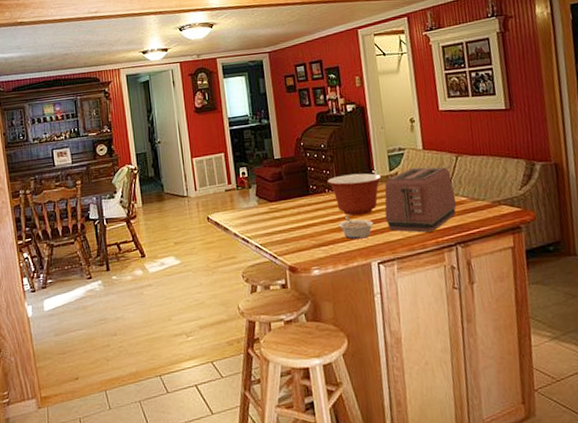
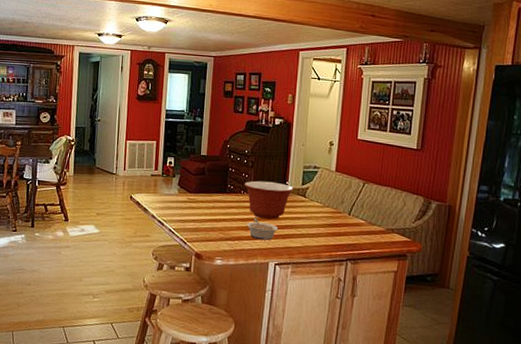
toaster: present [384,167,457,233] -> none [289,185,356,245]

